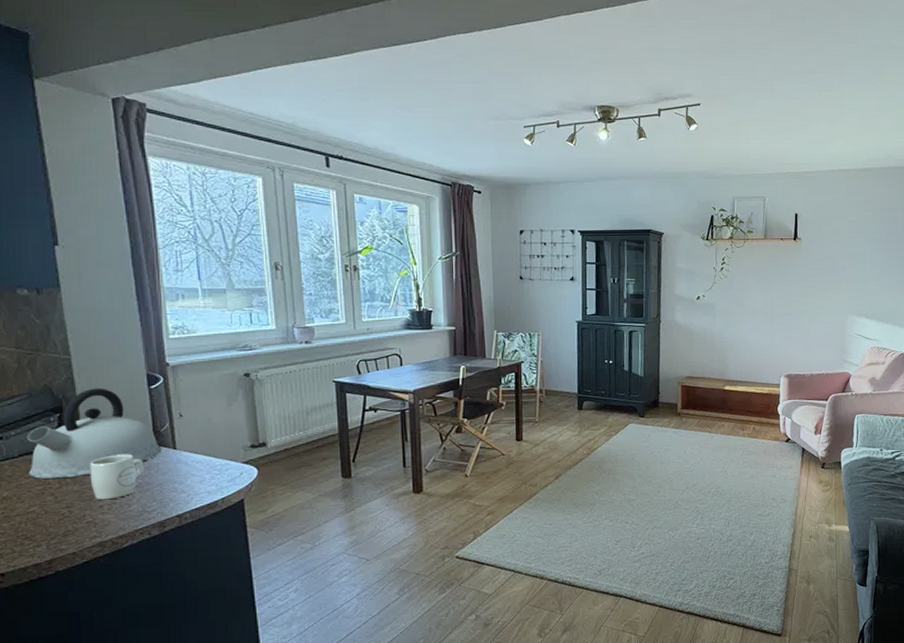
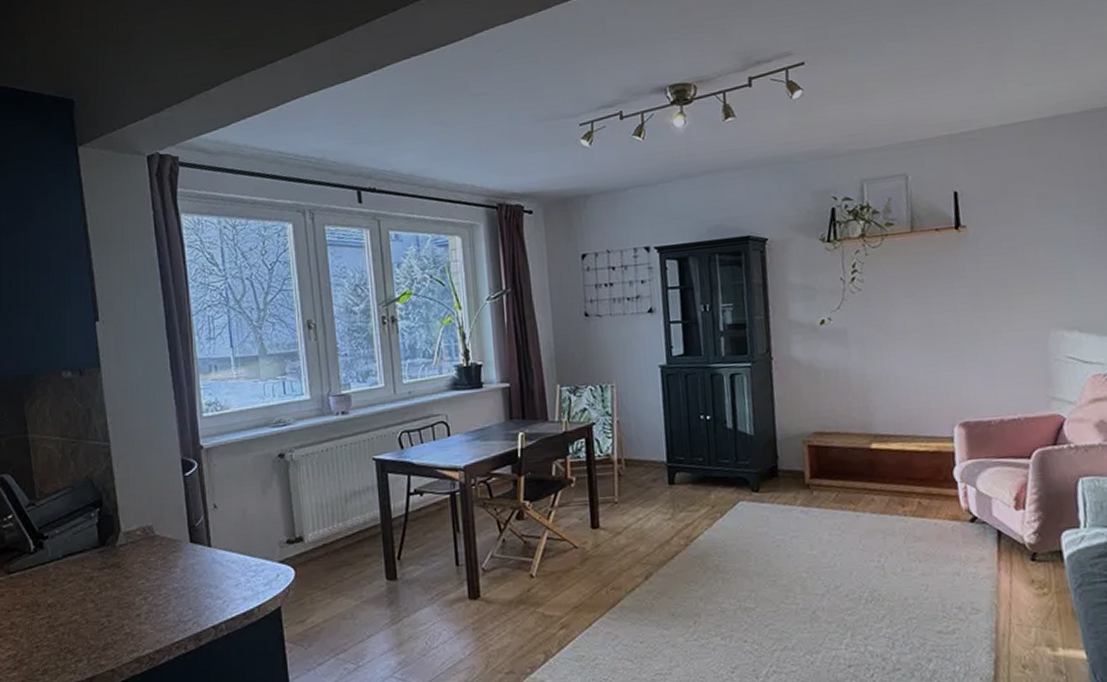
kettle: present [27,388,162,480] -> none [70,477,197,584]
mug: present [90,453,145,500] -> none [127,553,180,608]

